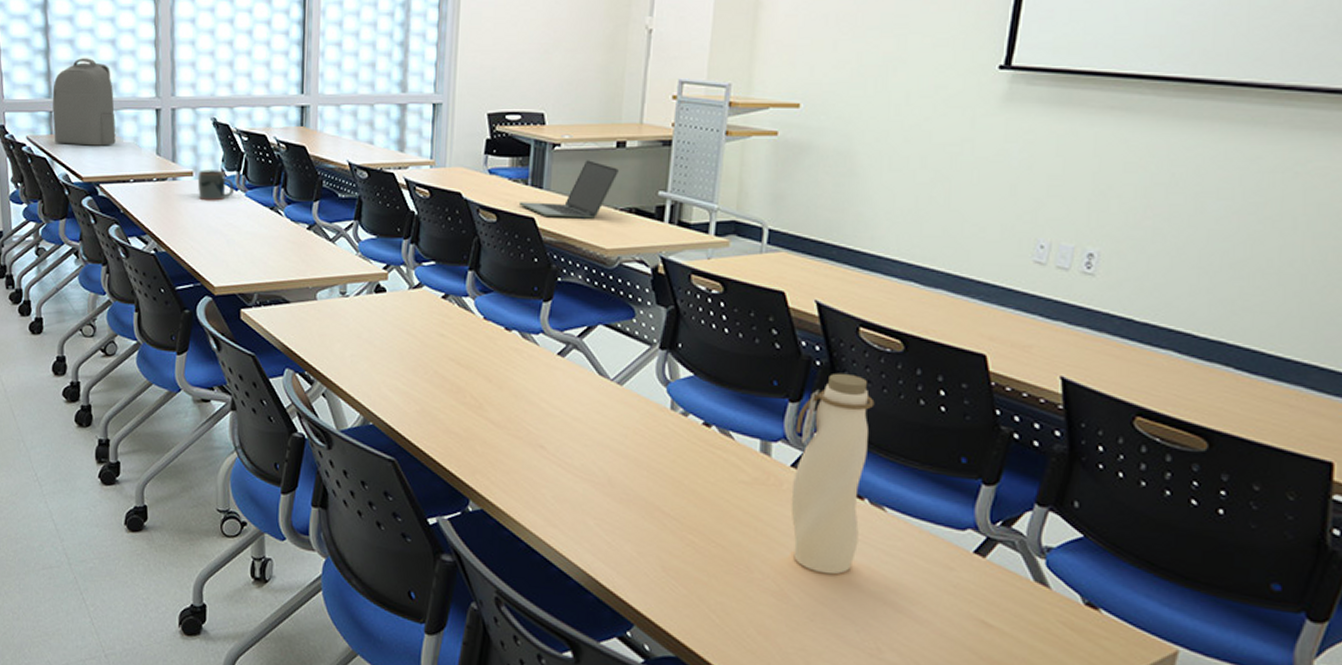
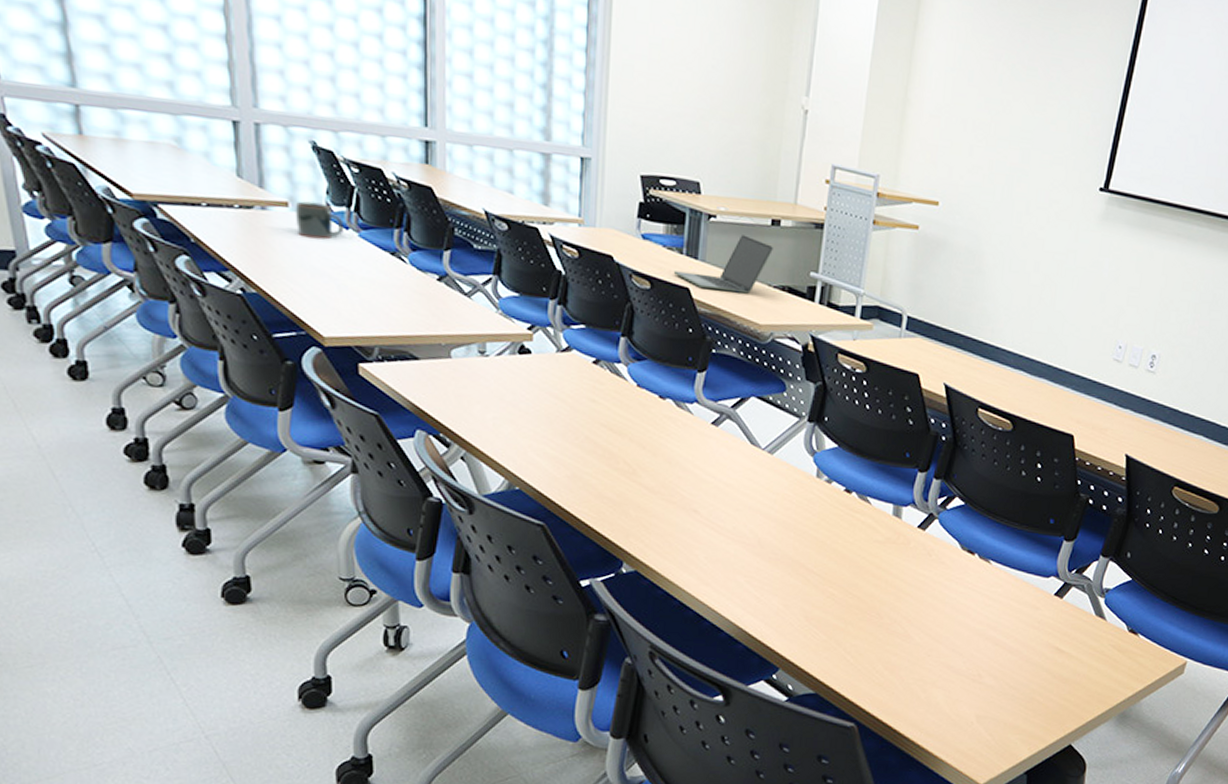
backpack: present [52,58,116,146] -> none [77,41,178,158]
water bottle: present [790,373,875,575] -> none [916,447,987,617]

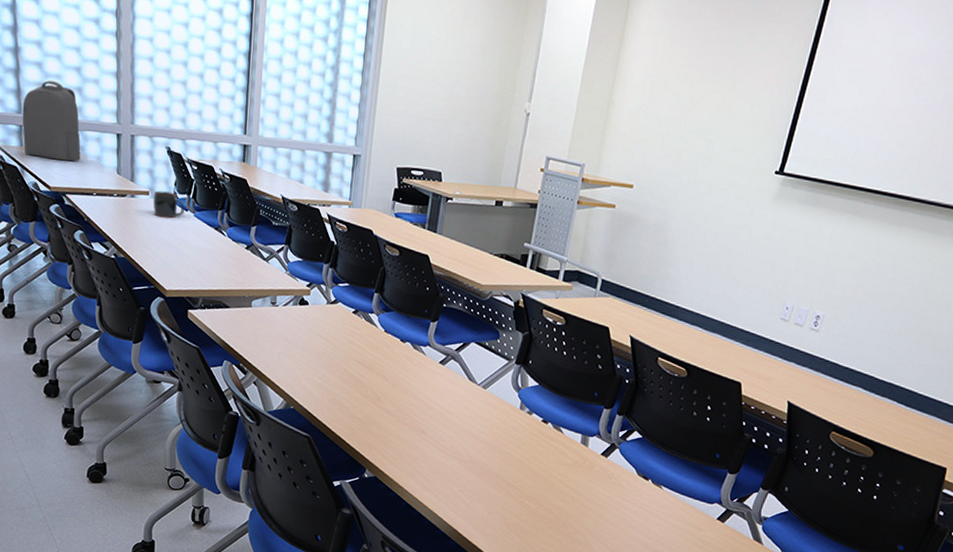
backpack: none [77,41,178,158] -> present [22,80,81,162]
laptop: present [673,235,773,294] -> none [417,213,496,260]

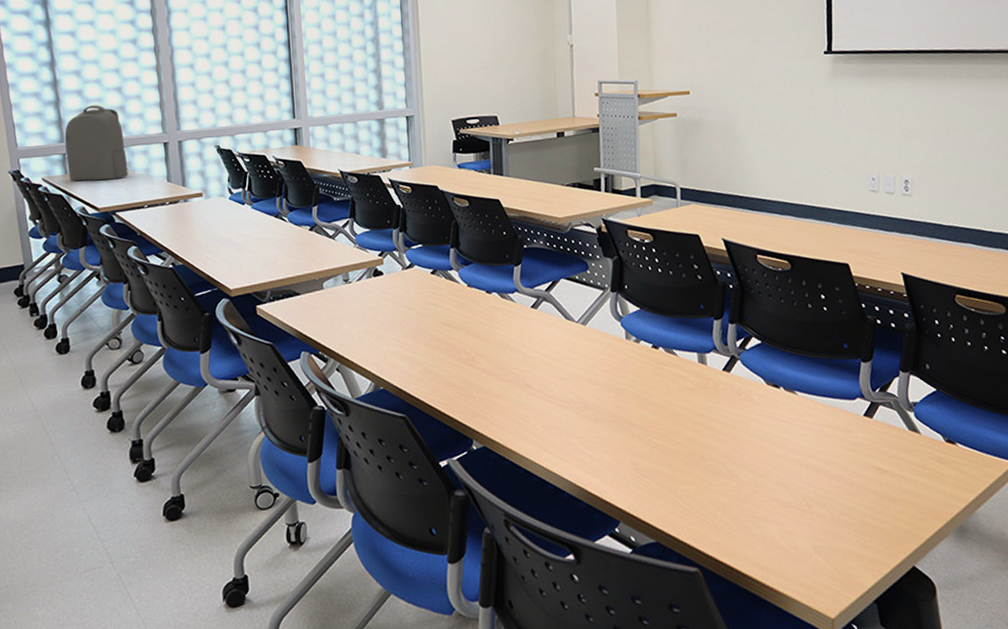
mug: present [152,190,185,219] -> none [207,189,241,217]

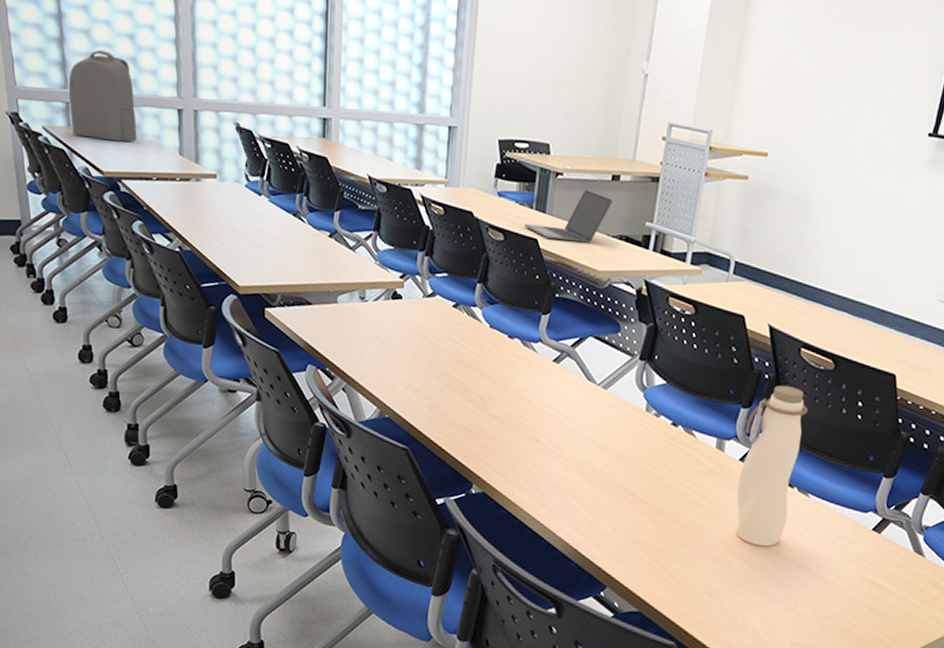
laptop: none [485,149,561,198] -> present [524,190,613,243]
water bottle: none [721,291,781,452] -> present [736,385,808,547]

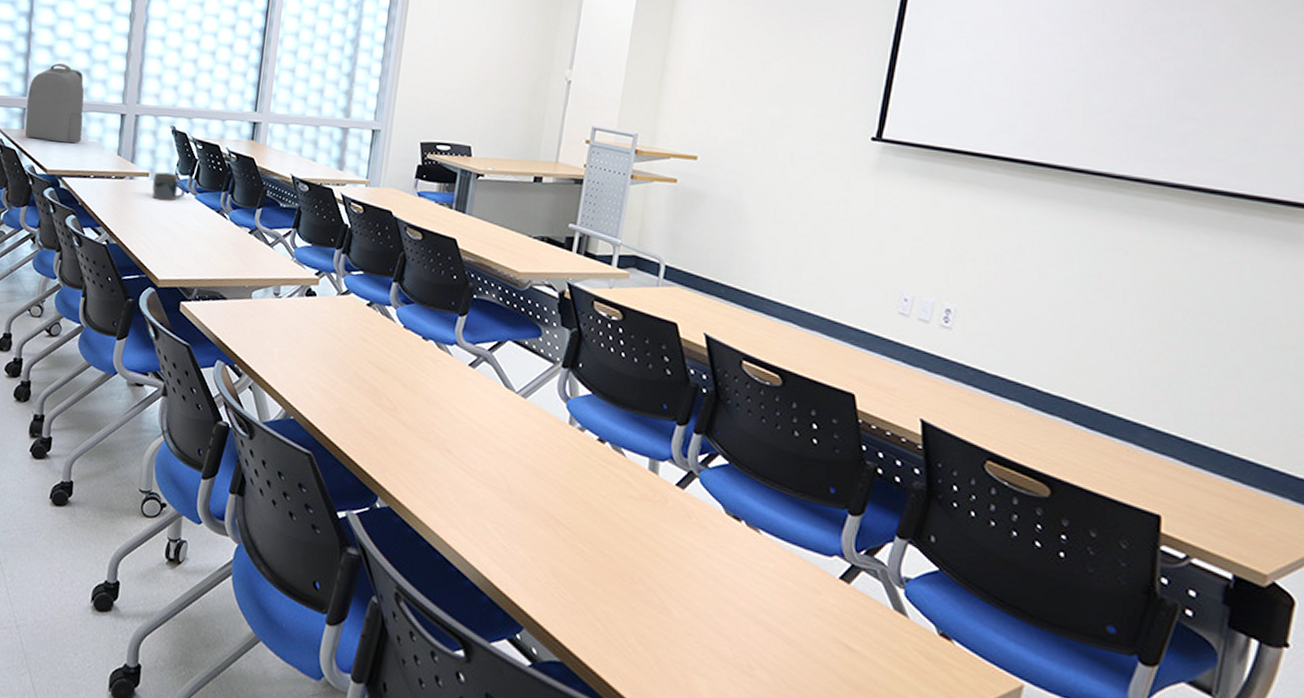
mug: none [221,173,258,205] -> present [152,172,186,202]
laptop: present [524,190,613,243] -> none [442,191,534,244]
water bottle: present [736,385,808,547] -> none [674,401,754,592]

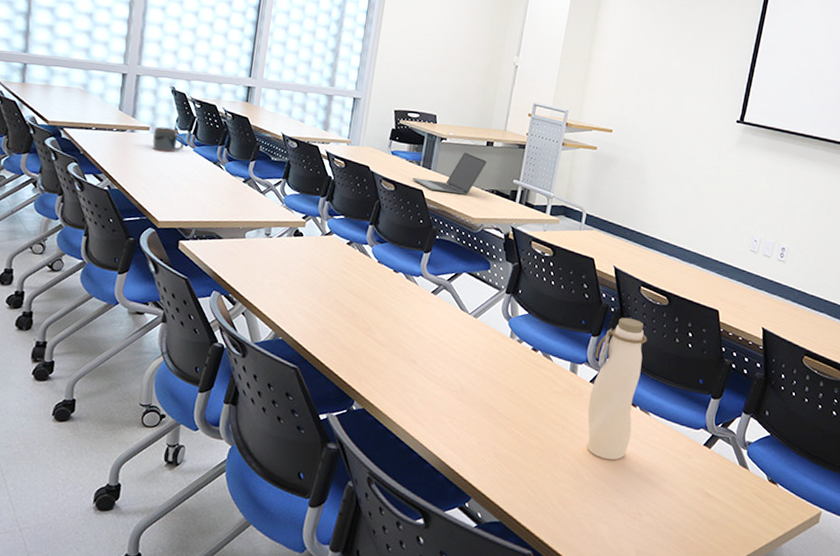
backpack: present [24,63,85,143] -> none [25,24,86,98]
laptop: none [442,191,534,244] -> present [412,152,487,195]
water bottle: none [674,401,754,592] -> present [587,317,648,461]

